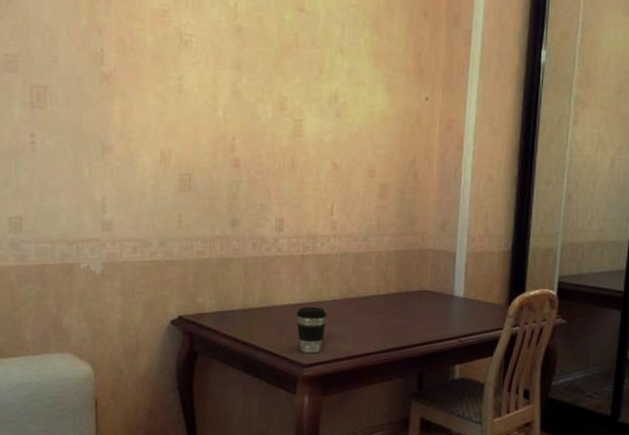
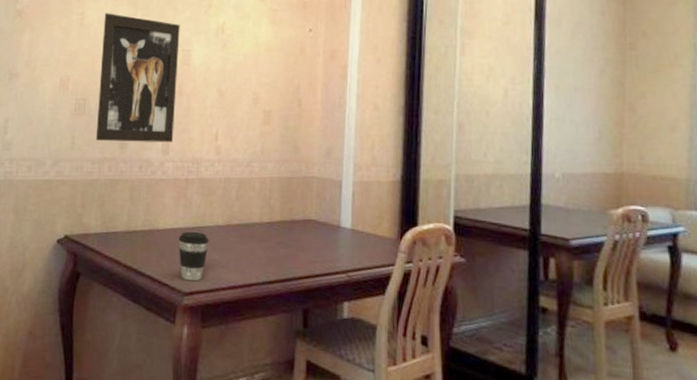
wall art: none [204,78,290,219] -> present [95,13,180,143]

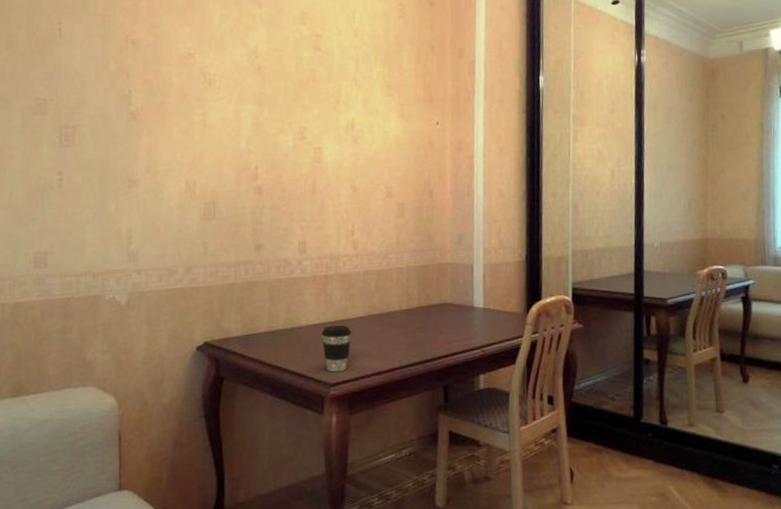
wall art: present [95,13,180,143] -> none [228,112,310,244]

